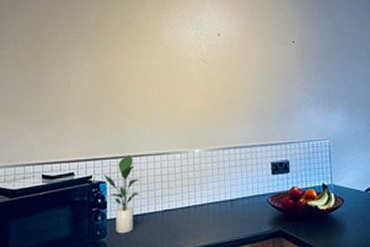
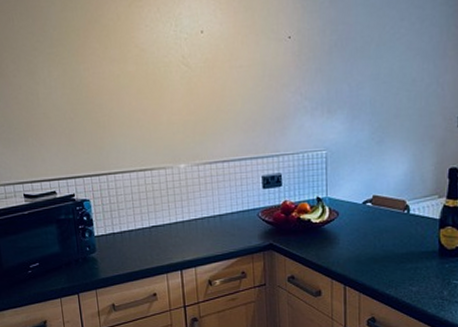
potted plant: present [103,155,140,234] -> none [86,172,125,250]

